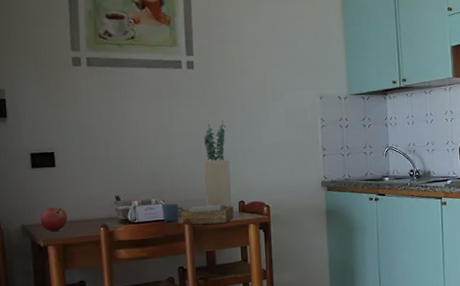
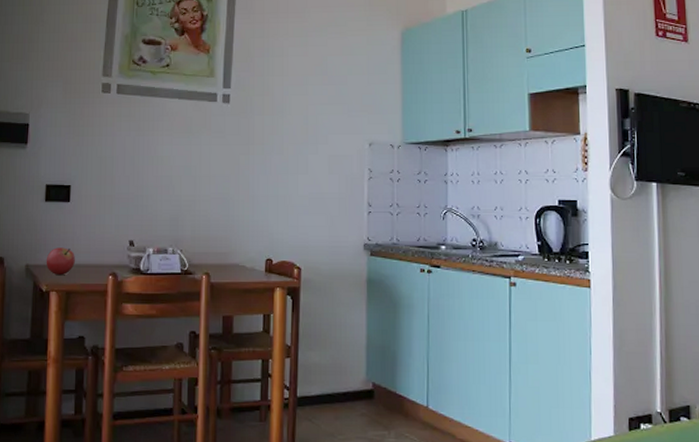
mug: present [163,203,184,223] -> none [179,255,203,277]
napkin holder: present [180,204,234,226] -> none [197,260,259,284]
vase: present [203,120,232,207] -> none [228,163,260,264]

